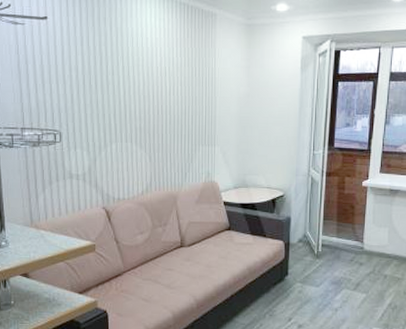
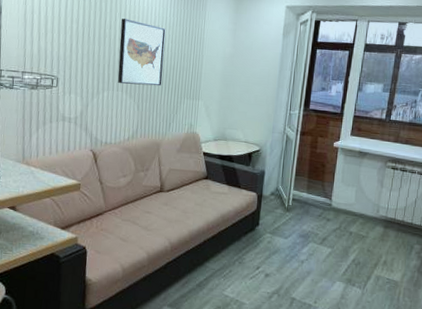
wall art: none [124,62,174,134] -> present [117,18,166,86]

